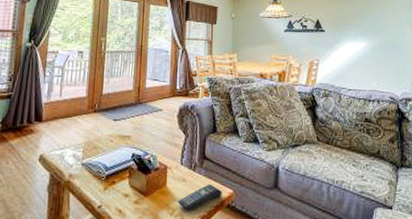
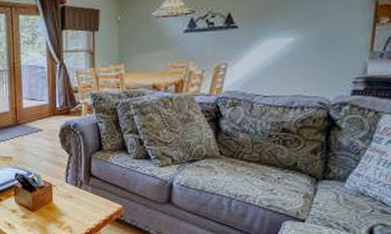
remote control: present [177,183,222,211] -> none [64,199,111,225]

